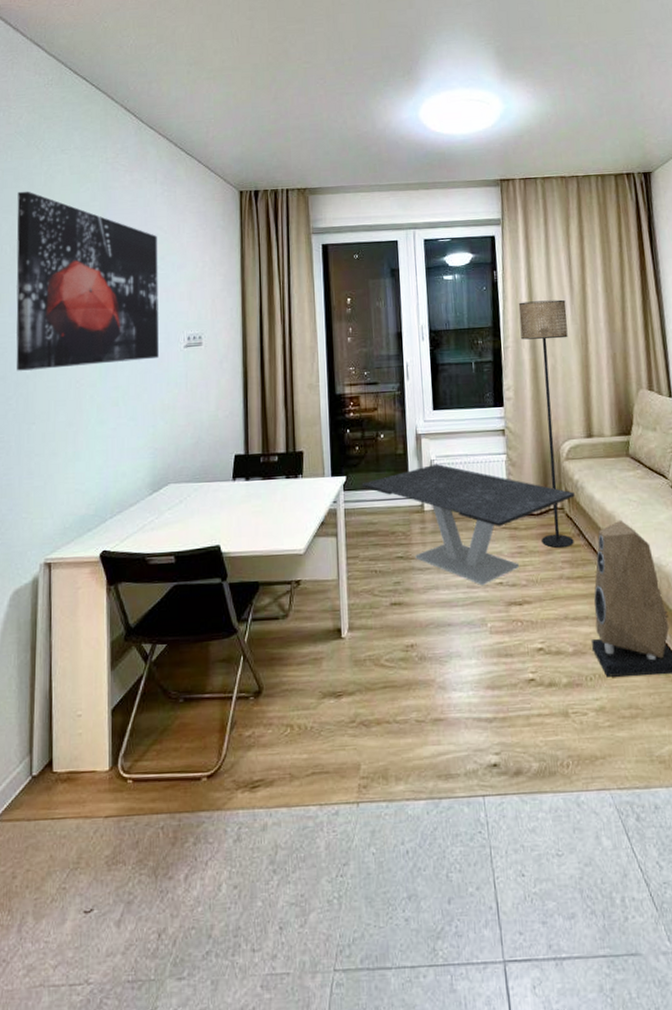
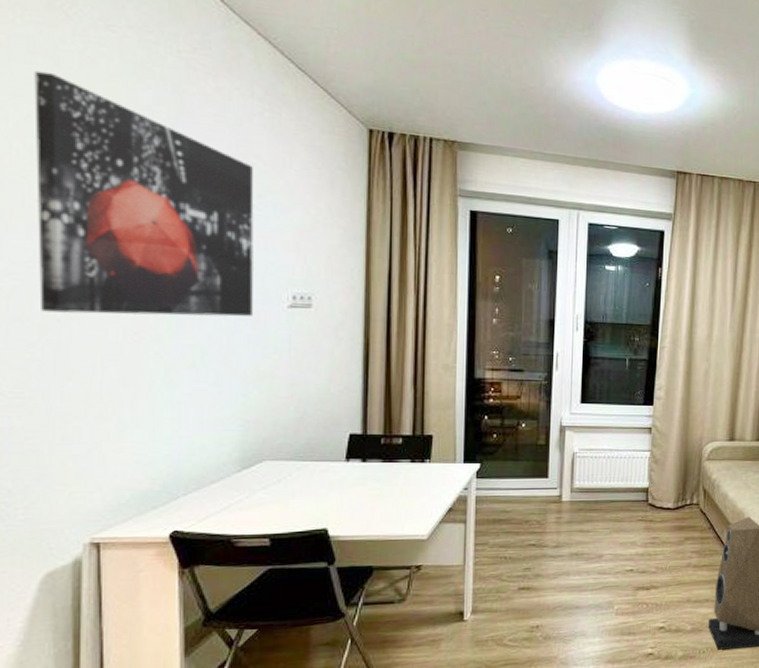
coffee table: present [361,463,575,585] -> none [497,456,711,572]
floor lamp: present [518,299,574,549] -> none [675,303,727,540]

